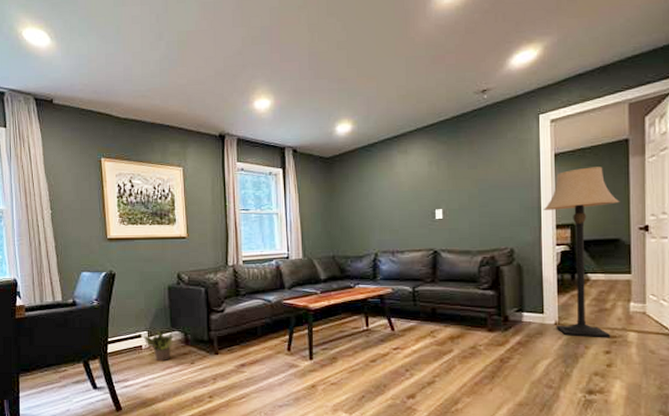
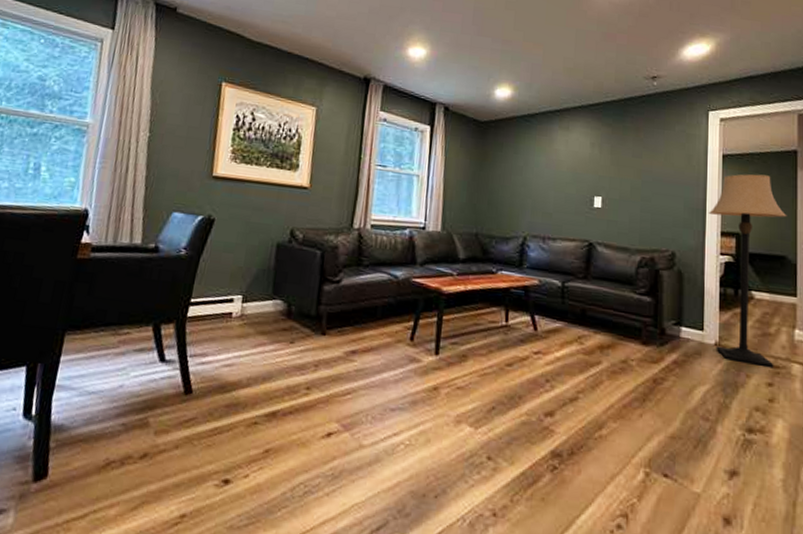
potted plant: present [142,329,174,362] -> none [235,294,275,337]

